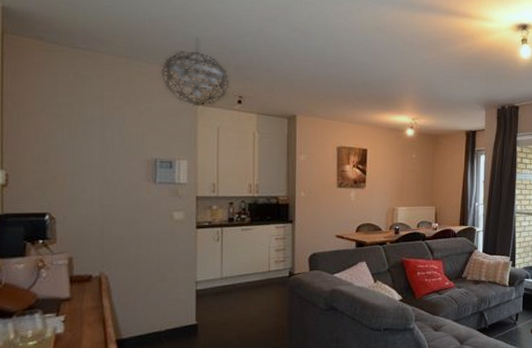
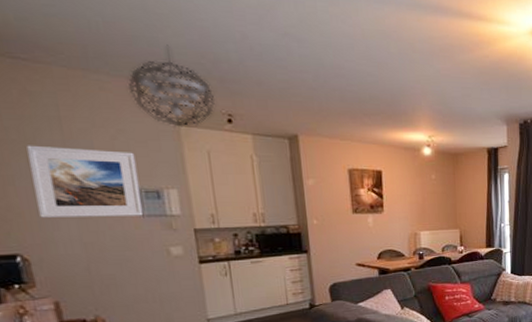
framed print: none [71,119,157,183] -> present [26,145,144,218]

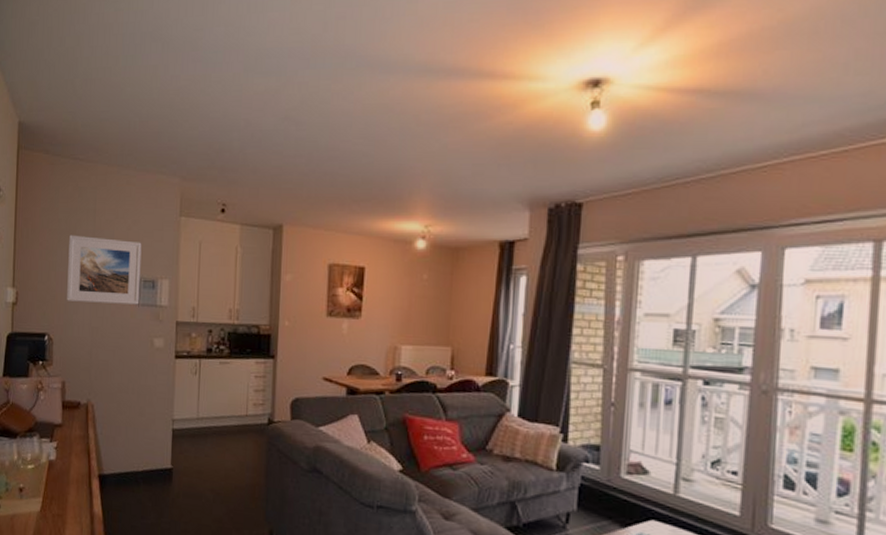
pendant light: present [128,44,216,127] -> none [147,138,214,218]

